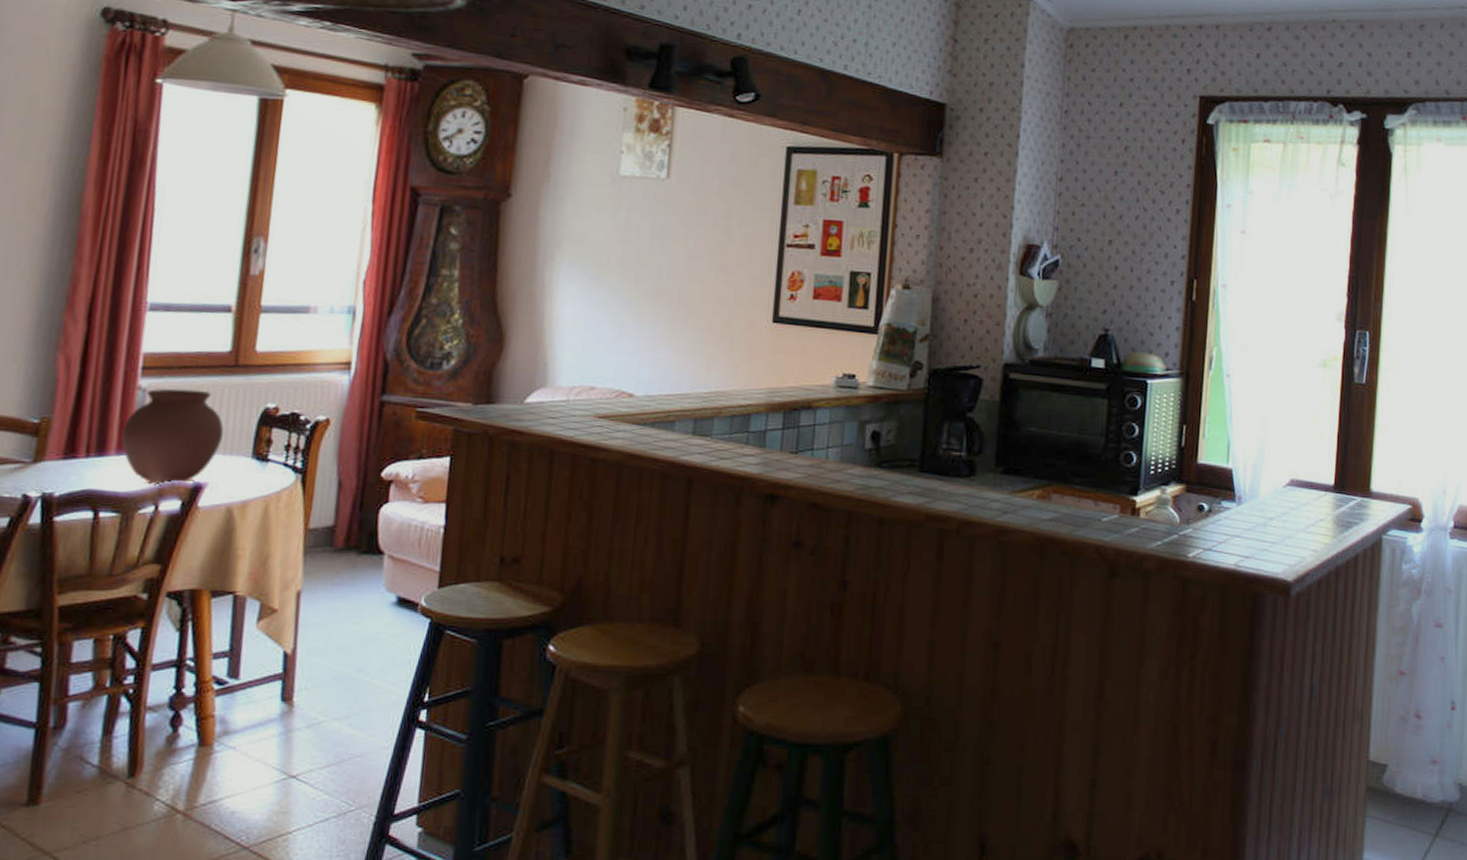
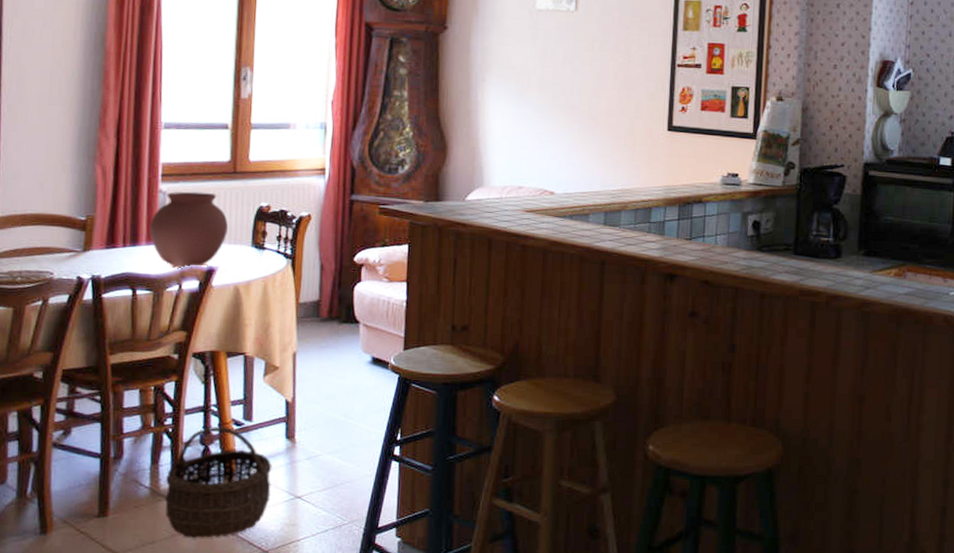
wicker basket: none [116,686,261,832] -> present [164,427,272,538]

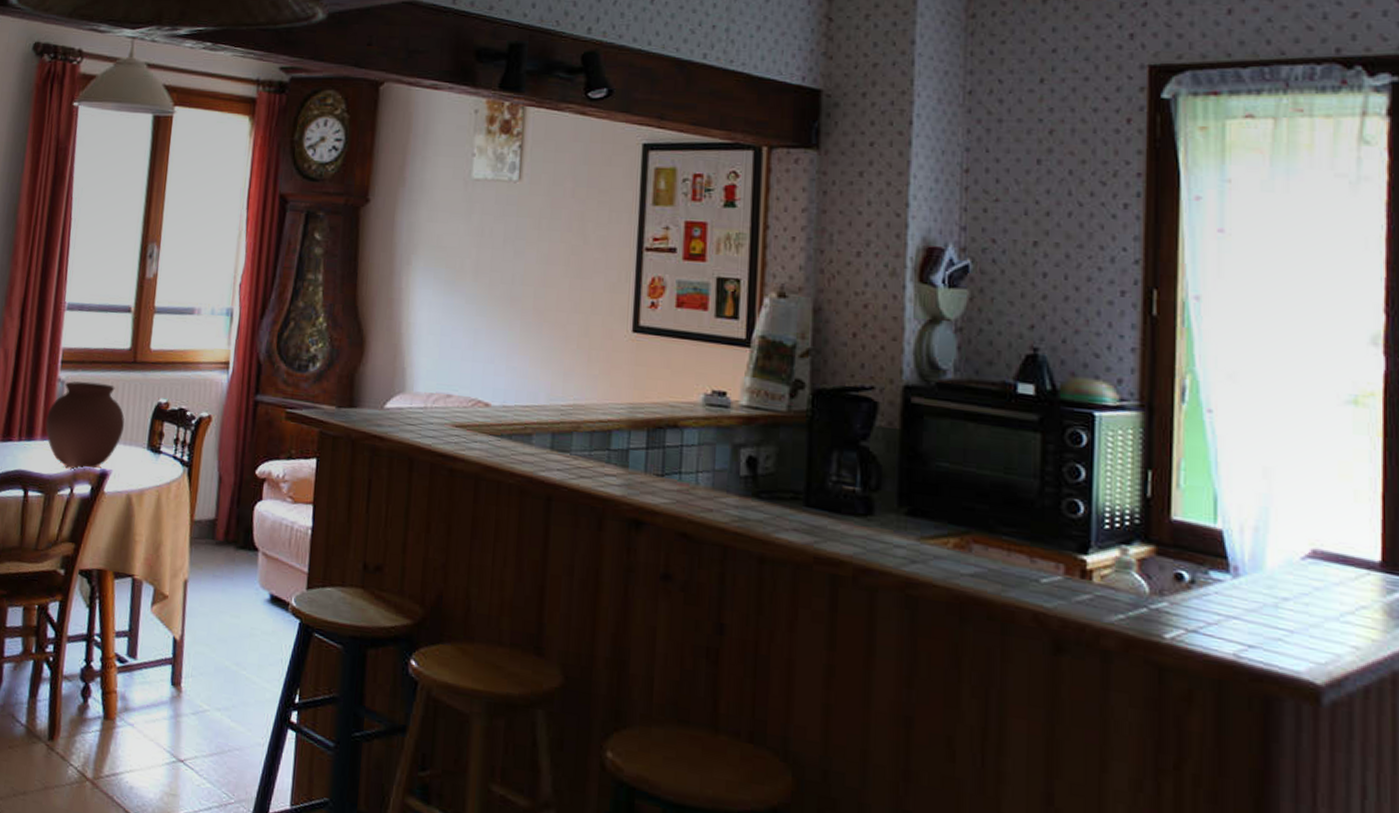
wicker basket: present [164,427,272,538] -> none [39,660,155,798]

